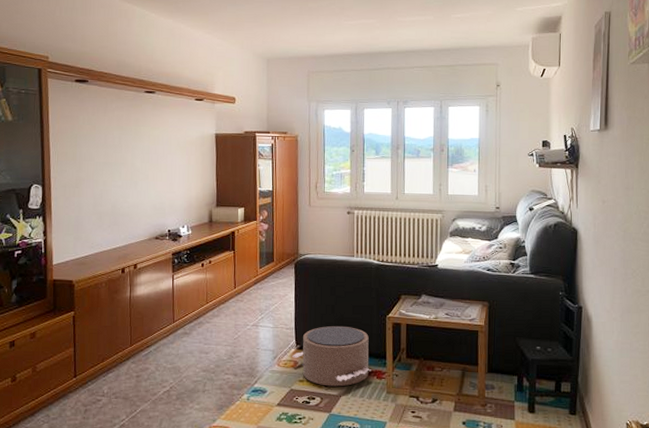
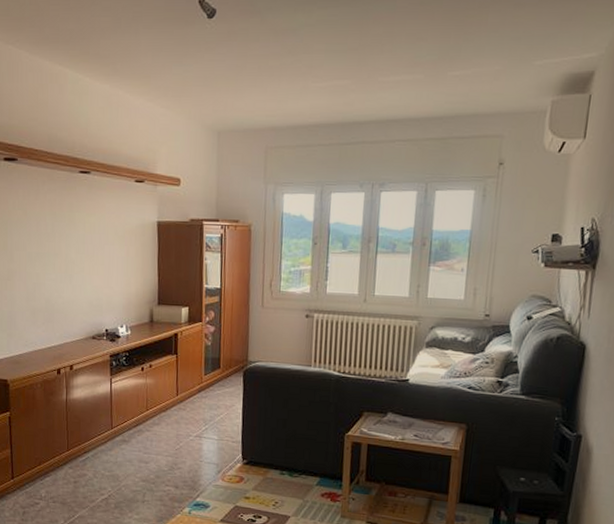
pouf: present [292,326,371,387] -> none [238,441,325,507]

